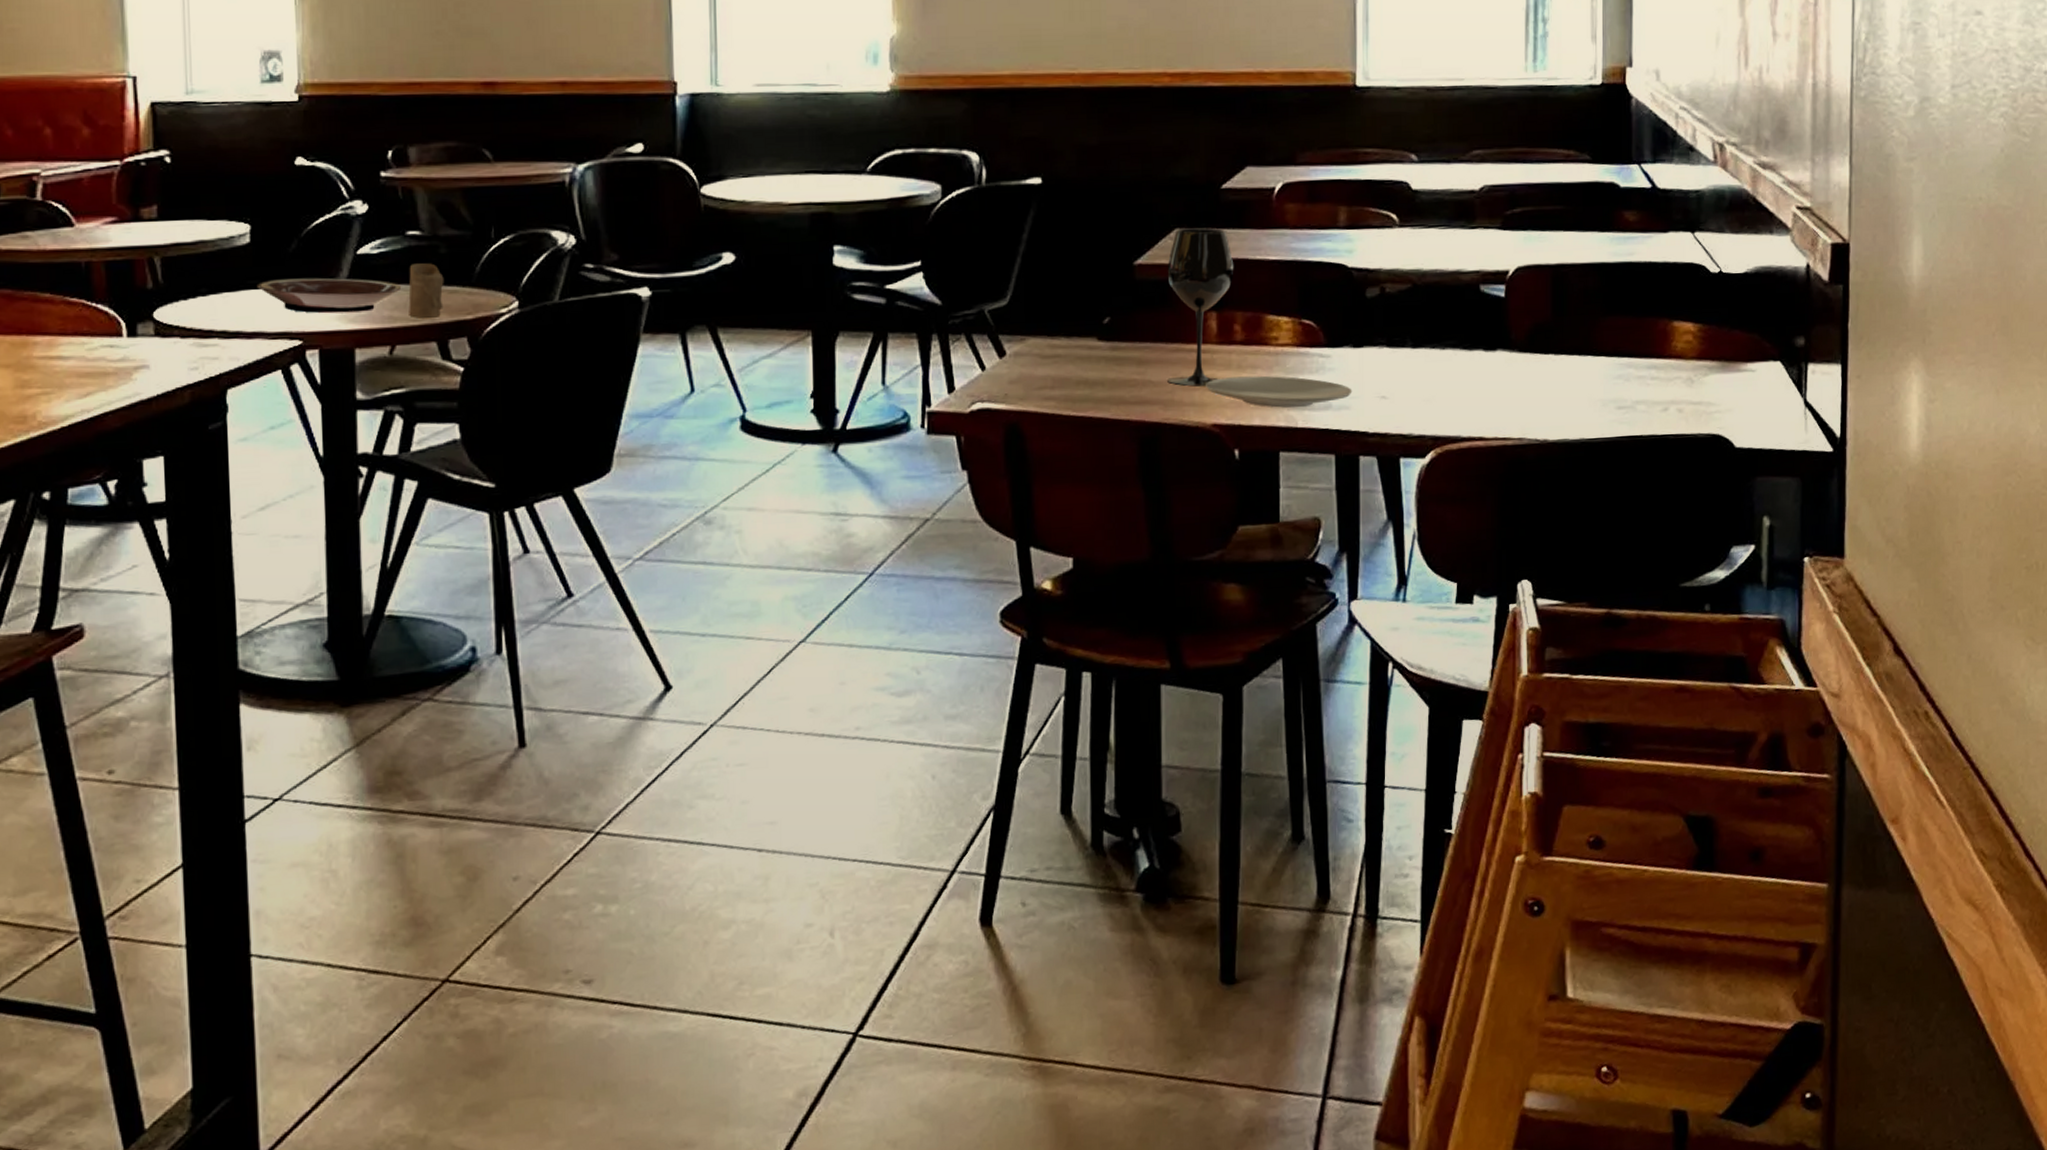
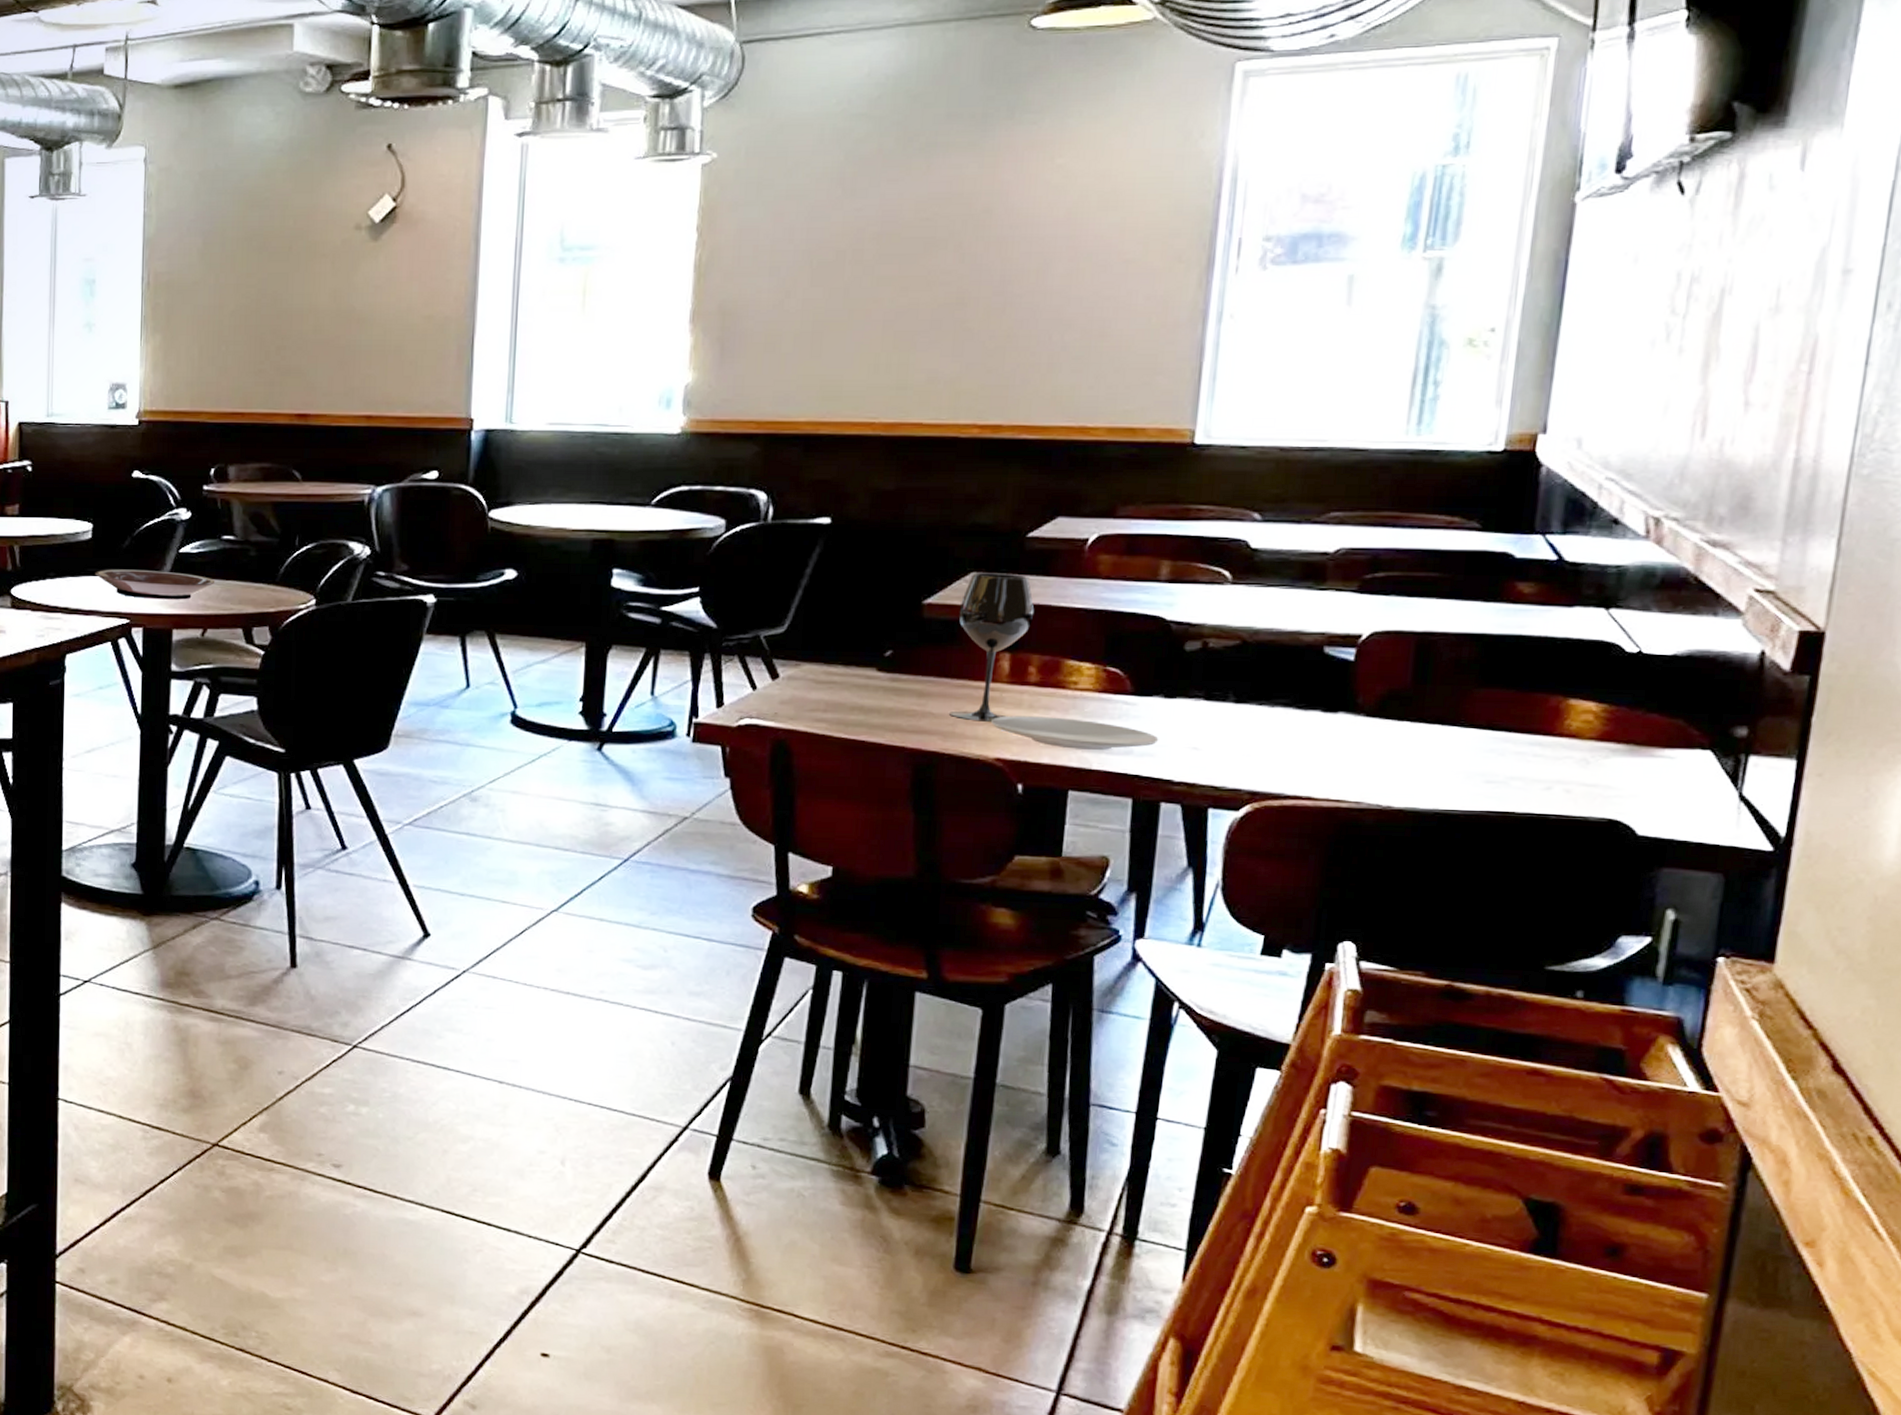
candle: present [408,263,444,319] -> none [220,563,252,610]

